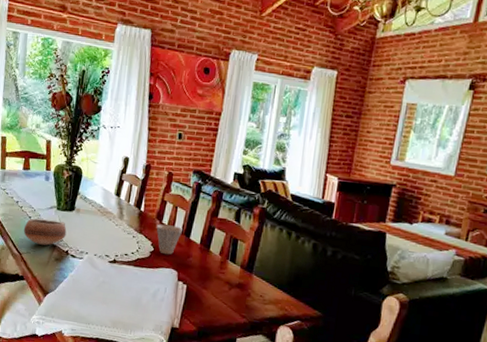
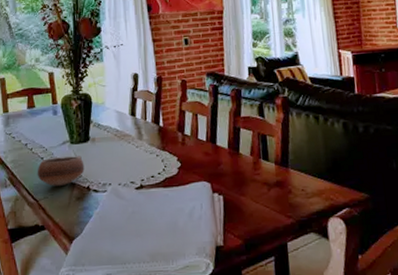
cup: present [156,224,182,255] -> none [179,134,207,168]

